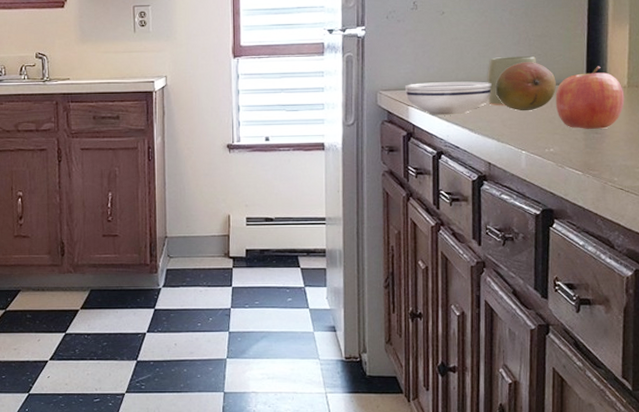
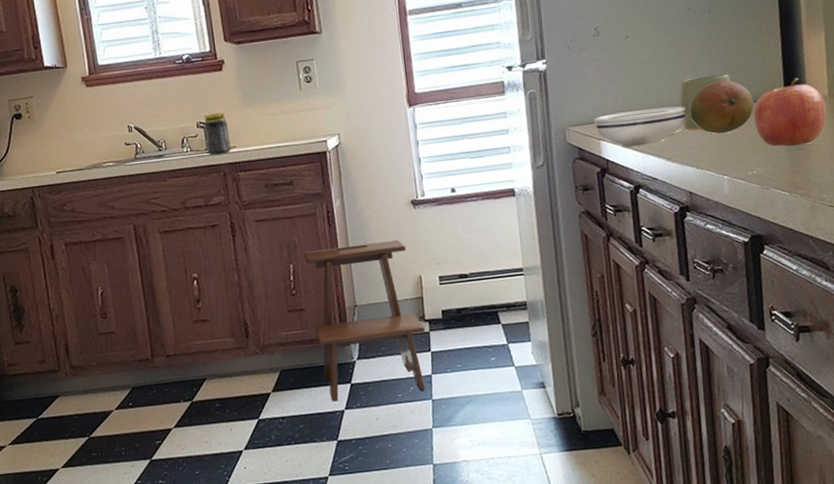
jar: none [42,46,65,85] -> present [204,112,231,156]
step stool: none [123,180,229,324] -> present [304,240,426,402]

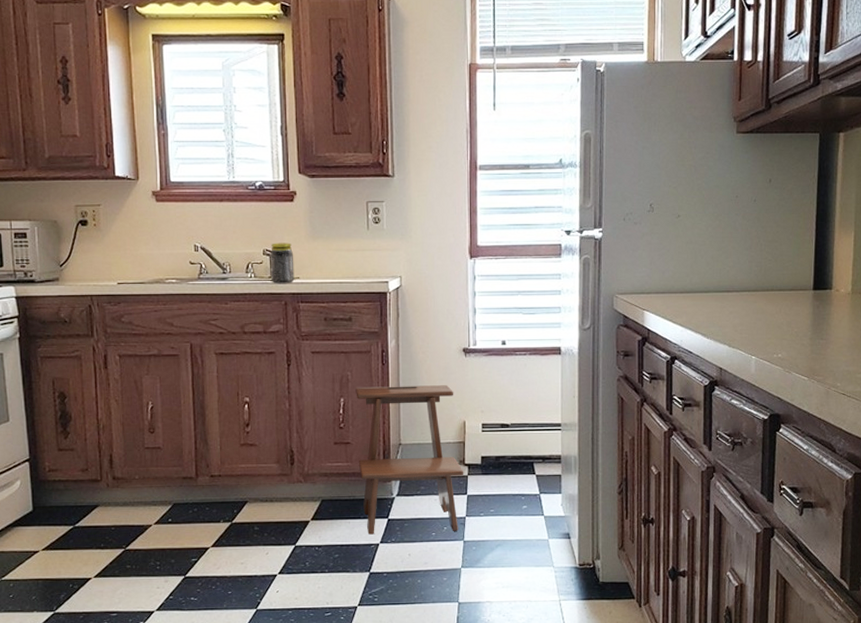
bowl: present [594,106,686,148] -> none [641,286,724,320]
mug: present [679,74,731,131] -> none [720,262,768,312]
fruit: present [689,79,754,134] -> none [727,266,785,317]
fruit: present [753,77,827,147] -> none [784,272,848,335]

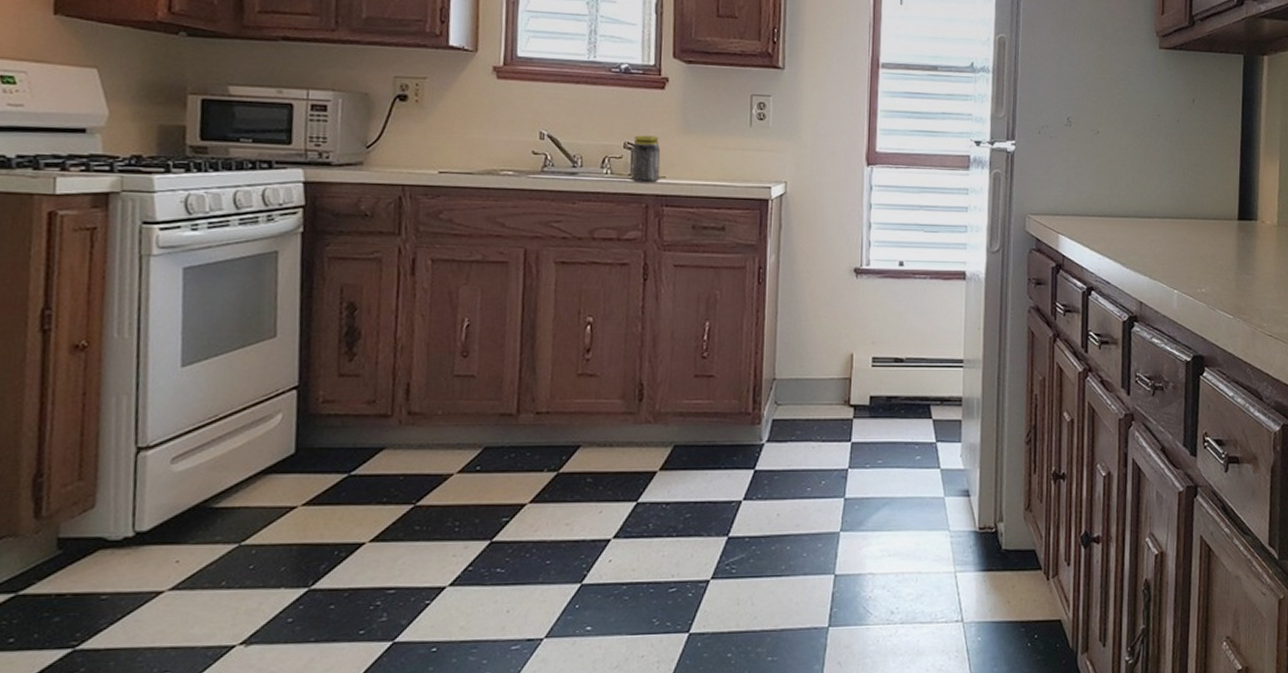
step stool: present [356,385,464,535] -> none [722,309,849,490]

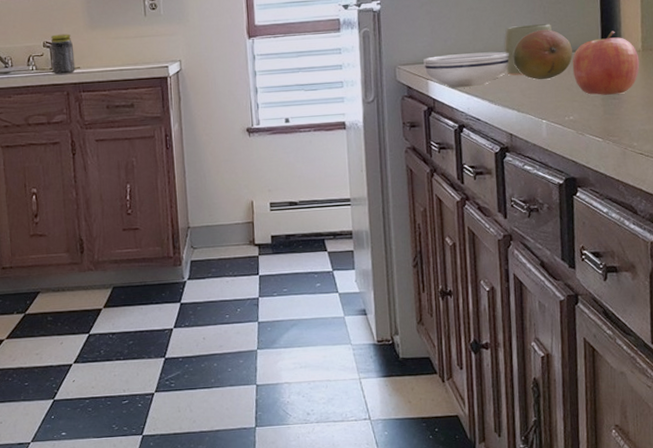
bowl: none [1055,208,1145,247] -> present [423,51,510,89]
mug: none [1140,185,1191,240] -> present [504,24,553,76]
fruit: none [1148,191,1209,247] -> present [512,29,573,80]
fruit: none [1208,202,1274,269] -> present [572,31,640,95]

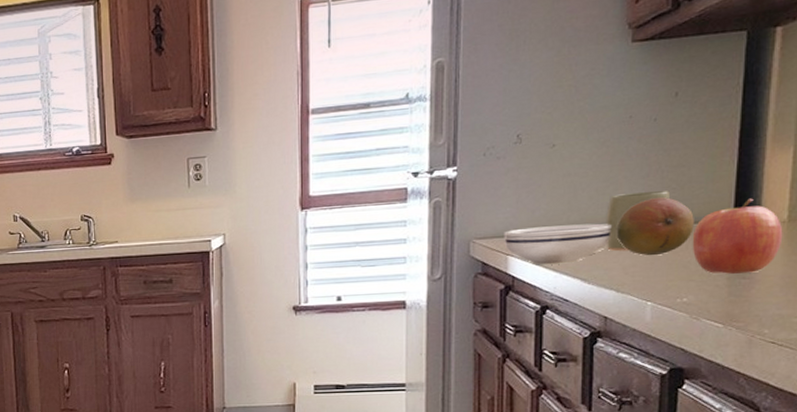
jar: present [50,33,76,76] -> none [88,206,113,250]

